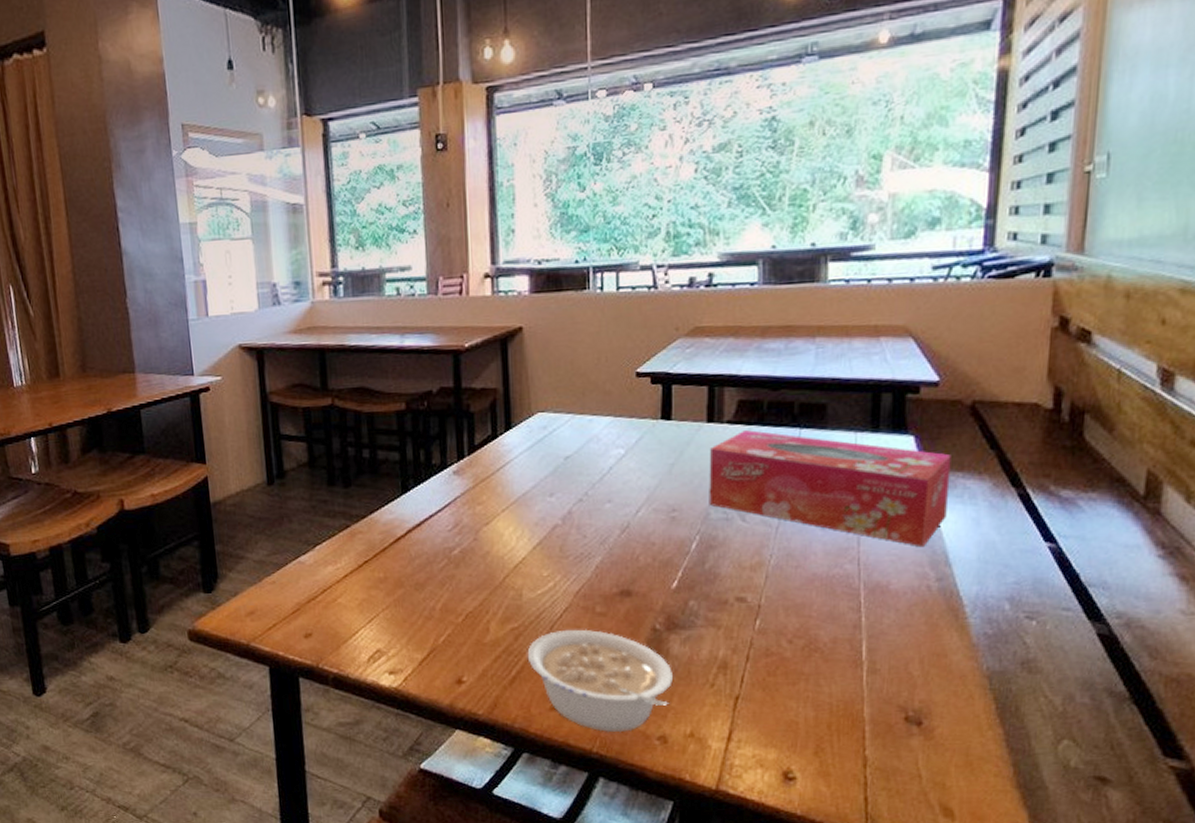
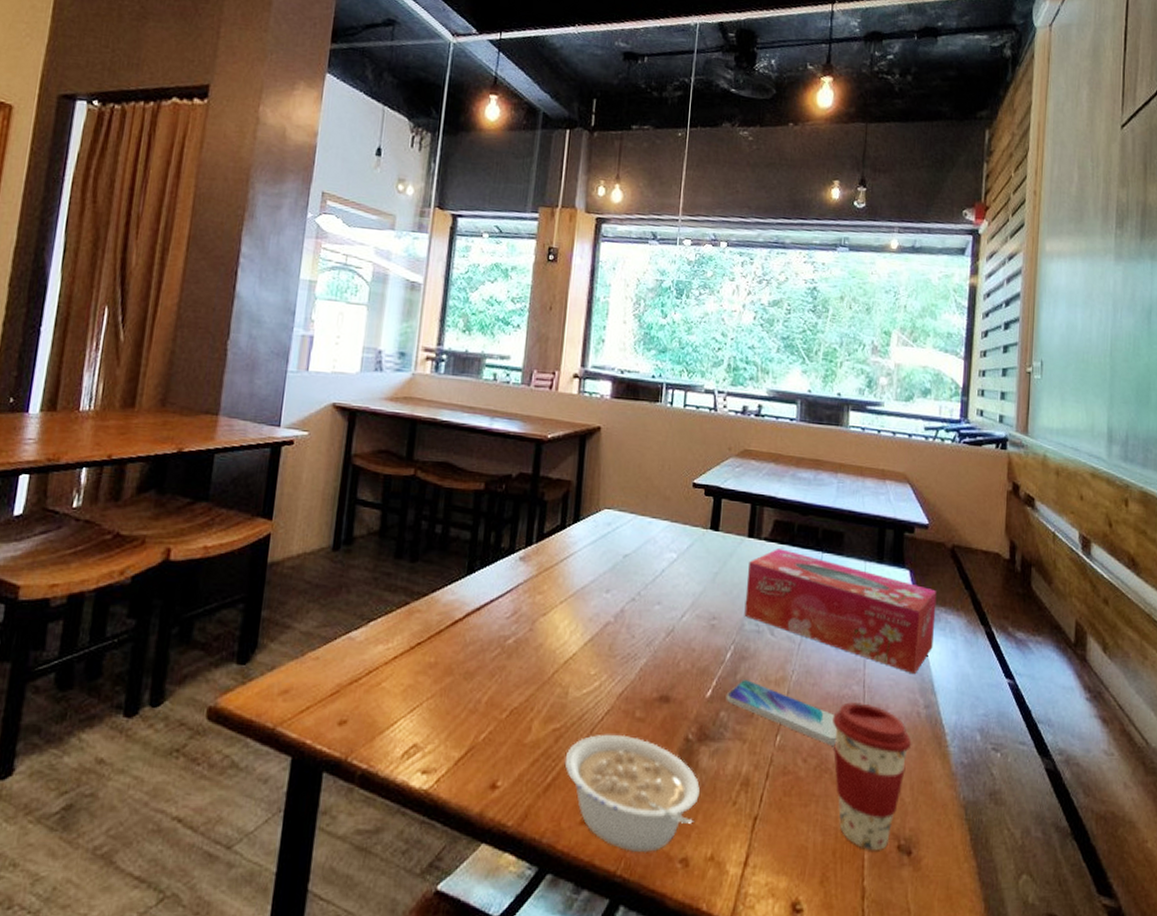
smartphone: none [694,568,828,626] -> present [726,680,837,746]
coffee cup: none [822,580,921,722] -> present [833,701,912,850]

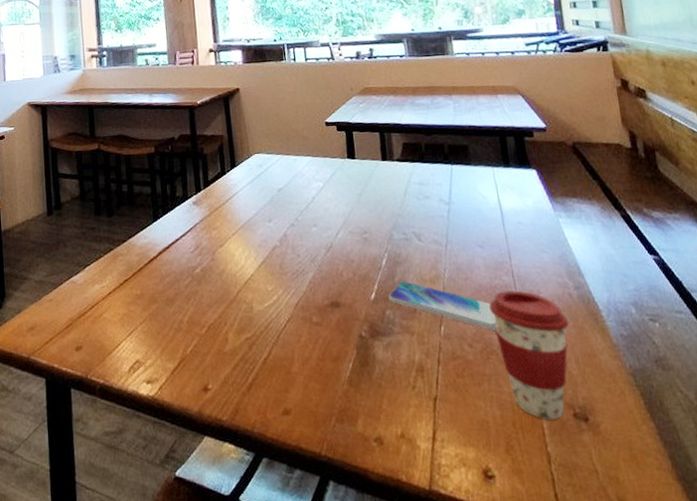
legume: present [564,734,701,853] -> none [260,337,382,436]
tissue box: present [744,549,937,675] -> none [387,166,572,261]

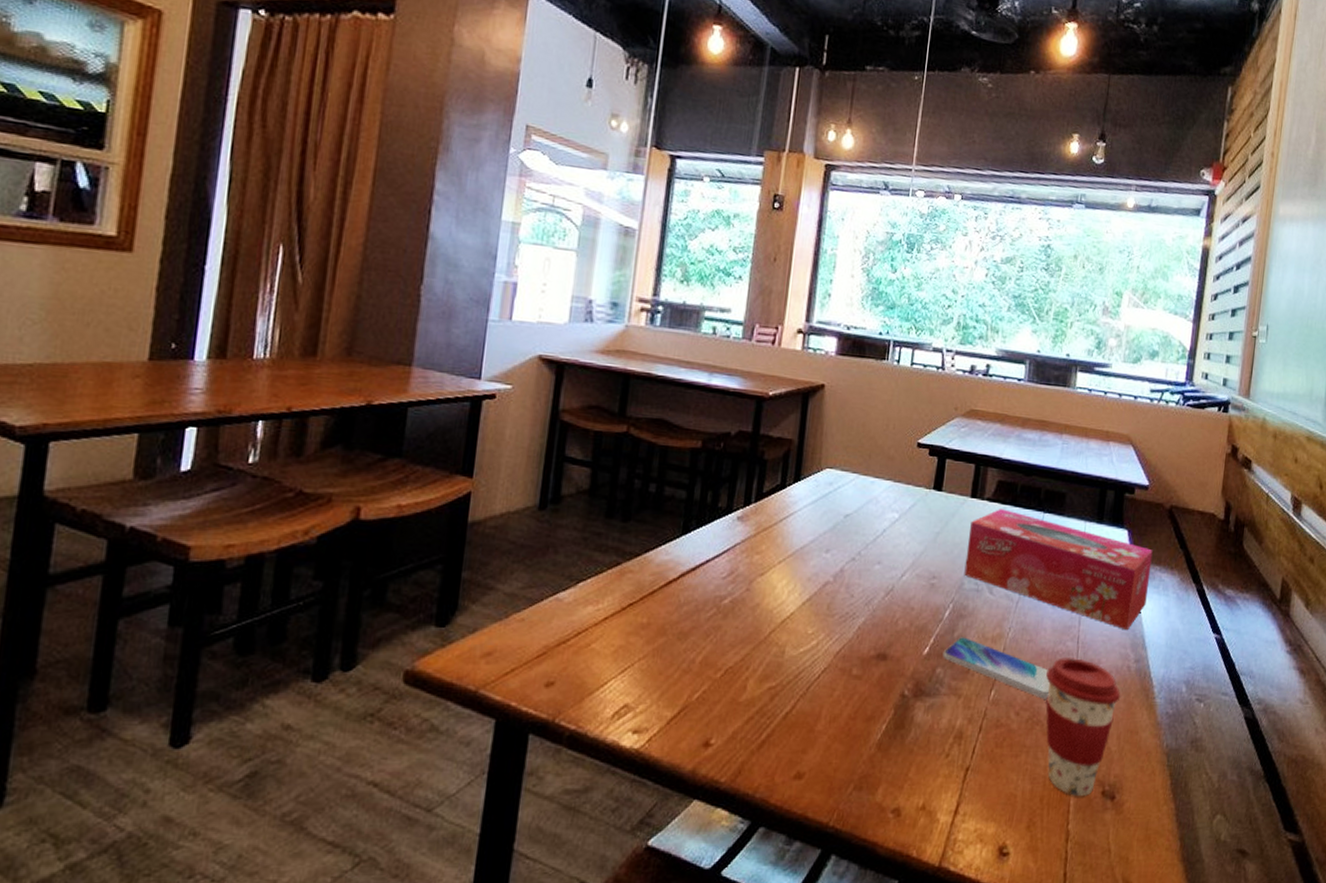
tissue box: none [387,166,572,261] -> present [964,509,1153,631]

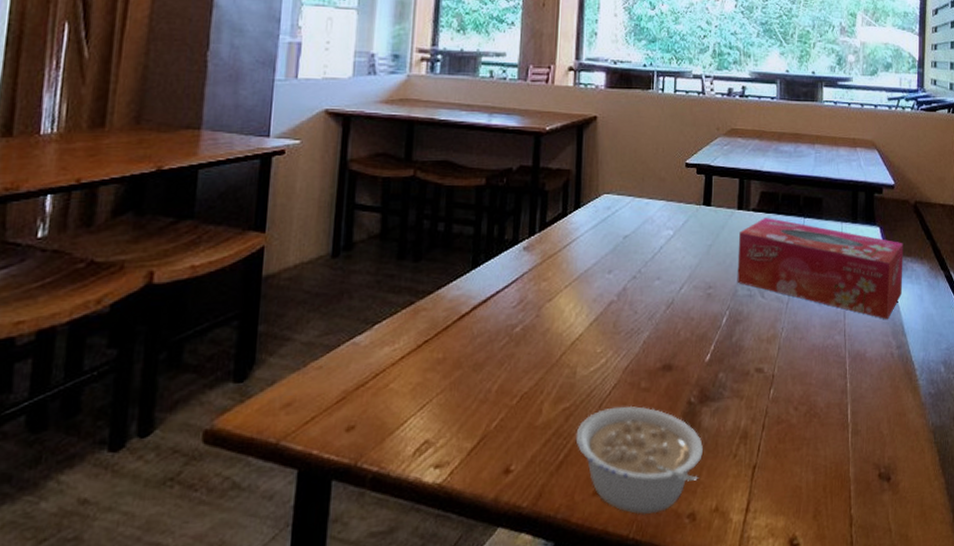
legume: none [779,691,915,805] -> present [575,405,704,515]
smartphone: present [942,637,1050,699] -> none [723,341,824,392]
coffee cup: present [1046,656,1121,796] -> none [819,349,888,481]

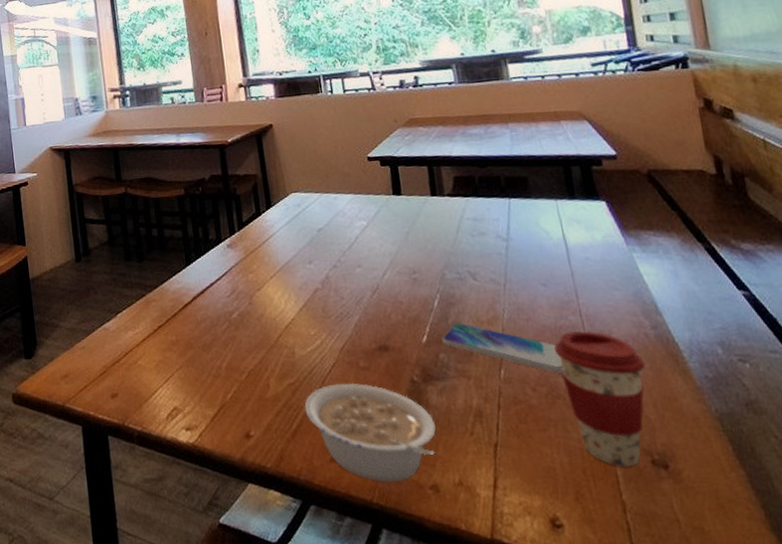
smartphone: none [723,341,824,392] -> present [441,323,564,374]
tissue box: present [737,218,903,320] -> none [437,201,648,299]
coffee cup: none [819,349,888,481] -> present [554,330,646,466]

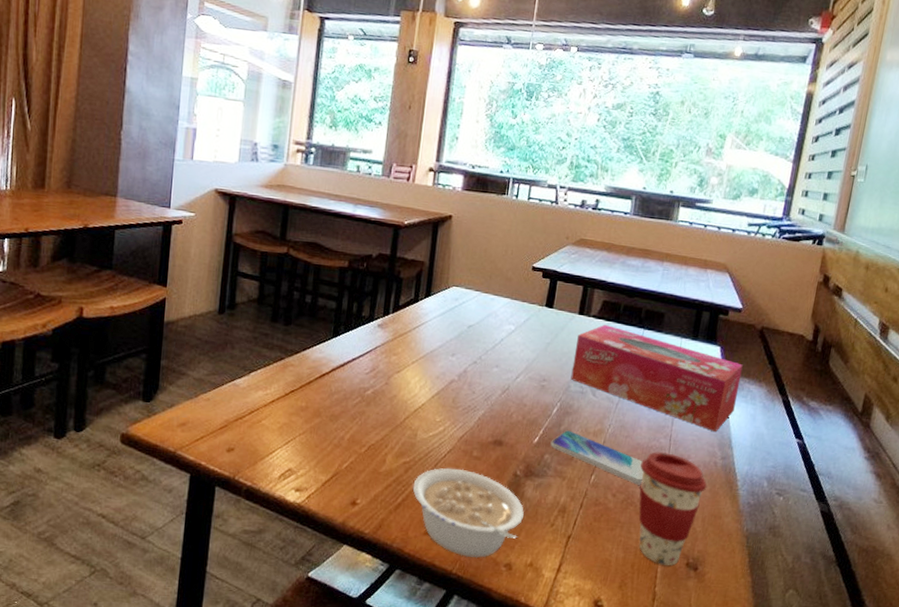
tissue box: none [437,201,648,299] -> present [570,325,743,433]

